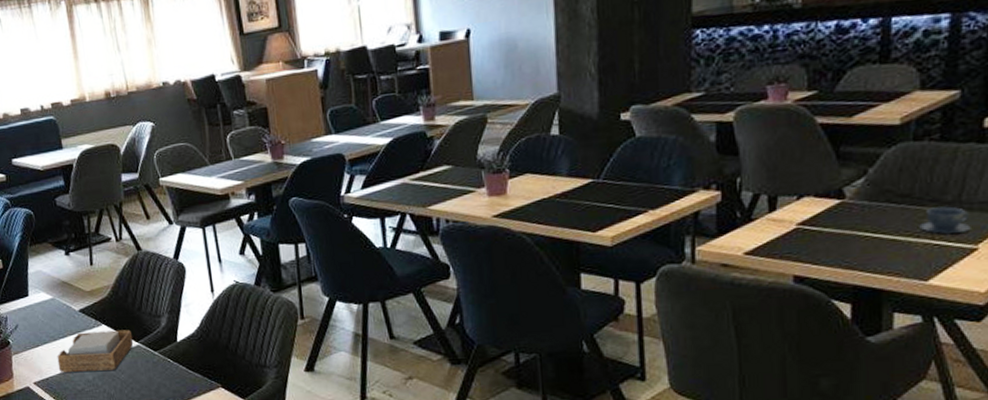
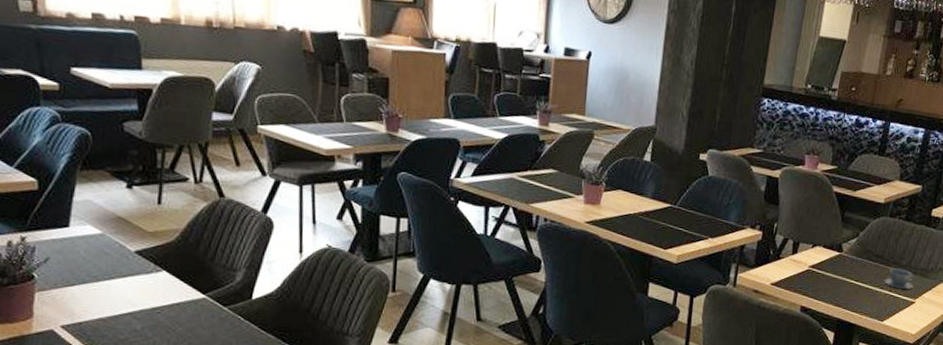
napkin holder: present [57,329,134,372] -> none [97,276,199,323]

